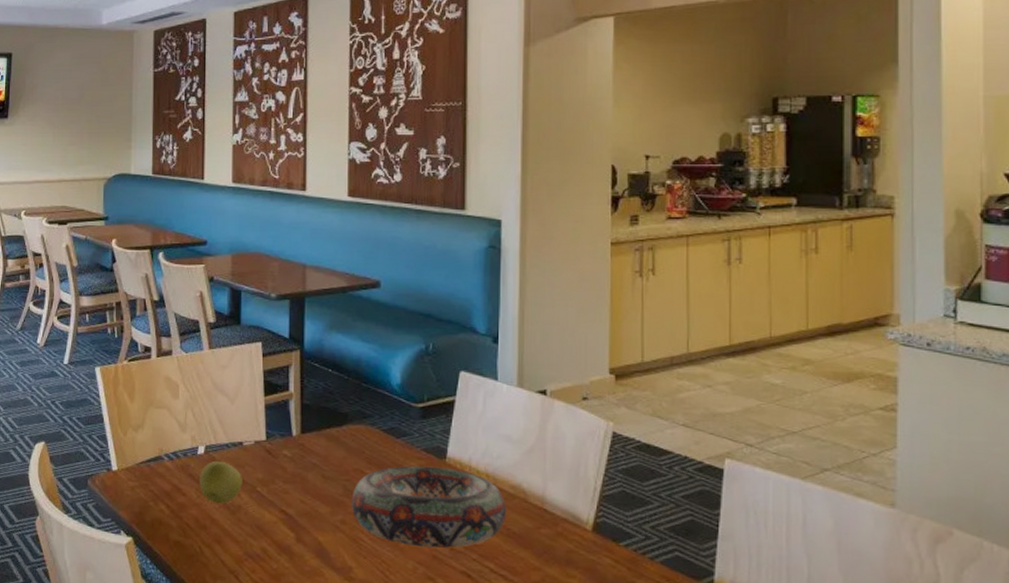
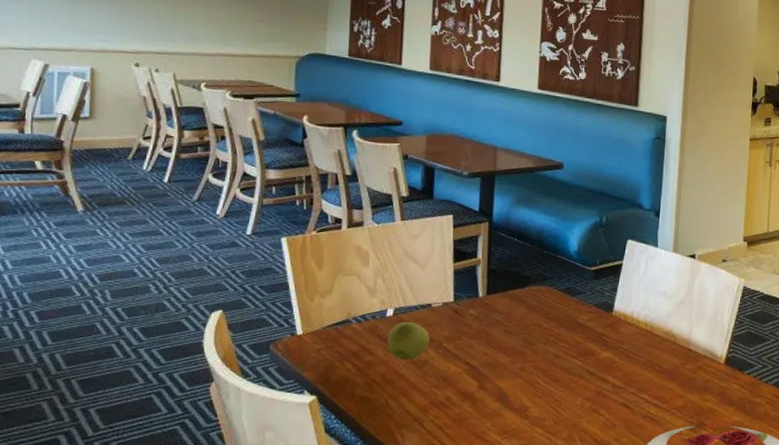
decorative bowl: present [351,465,507,549] -> none [530,318,660,386]

